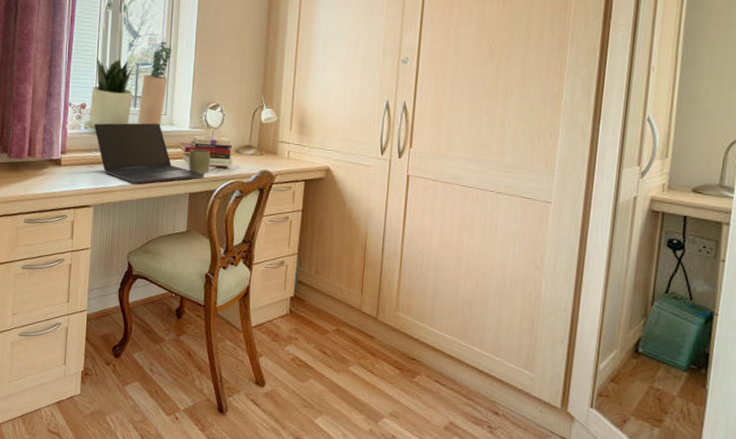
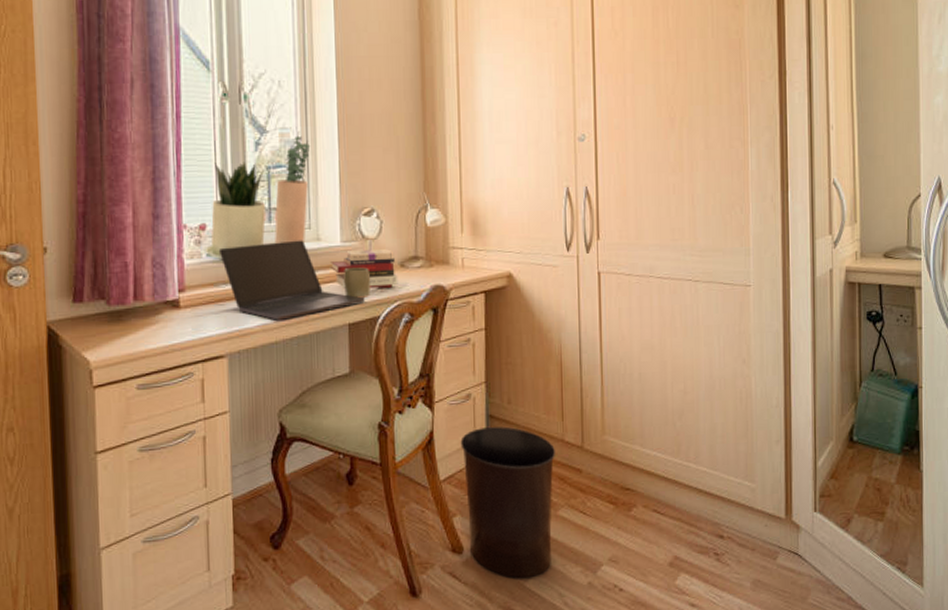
waste bin: none [271,290,352,417] -> present [460,426,555,579]

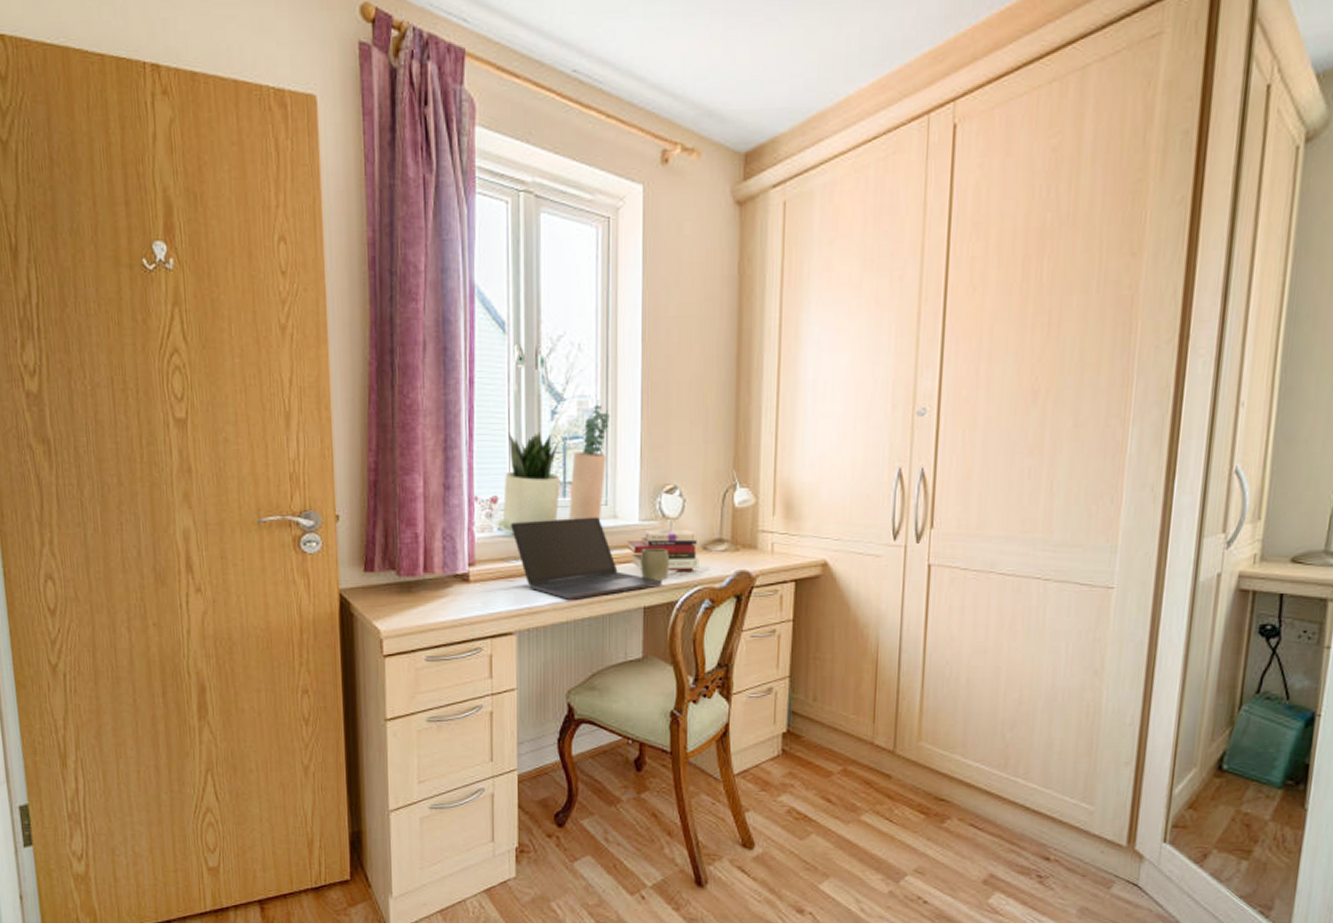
waste bin: present [460,426,555,579] -> none [758,724,863,881]

